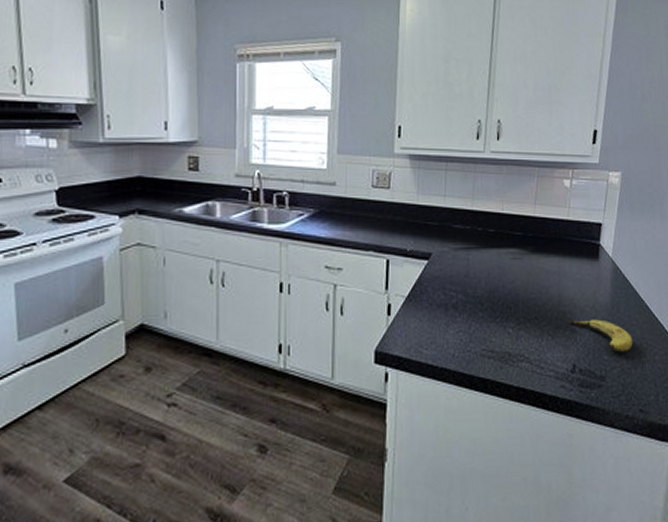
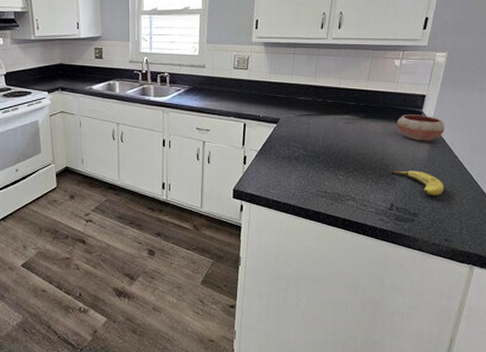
bowl: none [571,248,628,282] -> present [396,115,446,141]

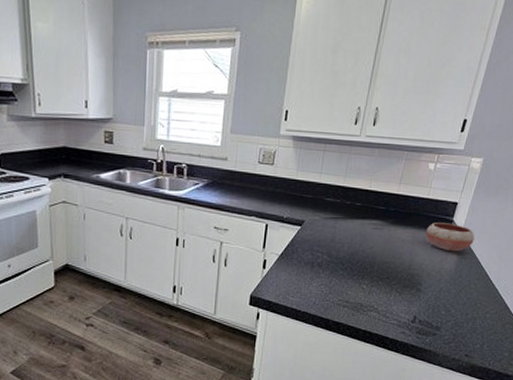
banana: present [388,170,445,197] -> none [414,281,470,310]

